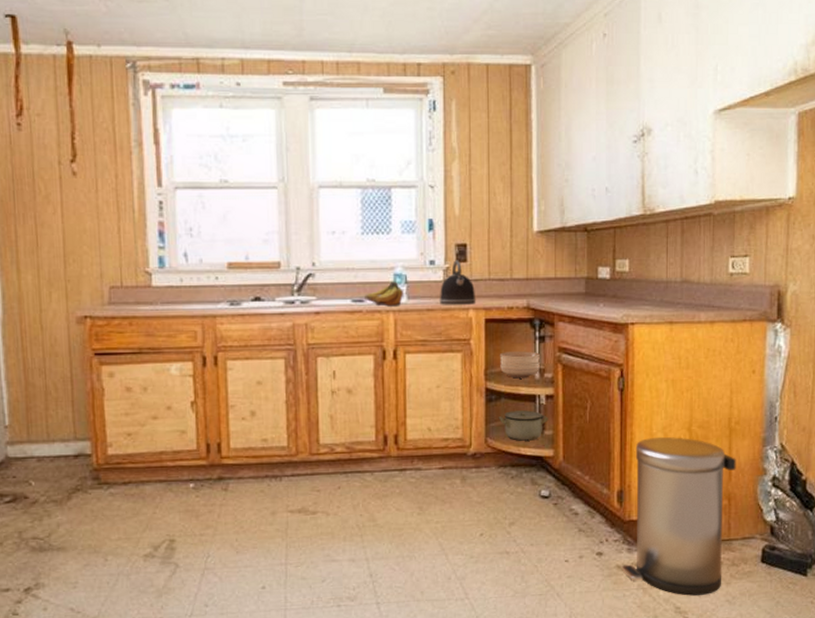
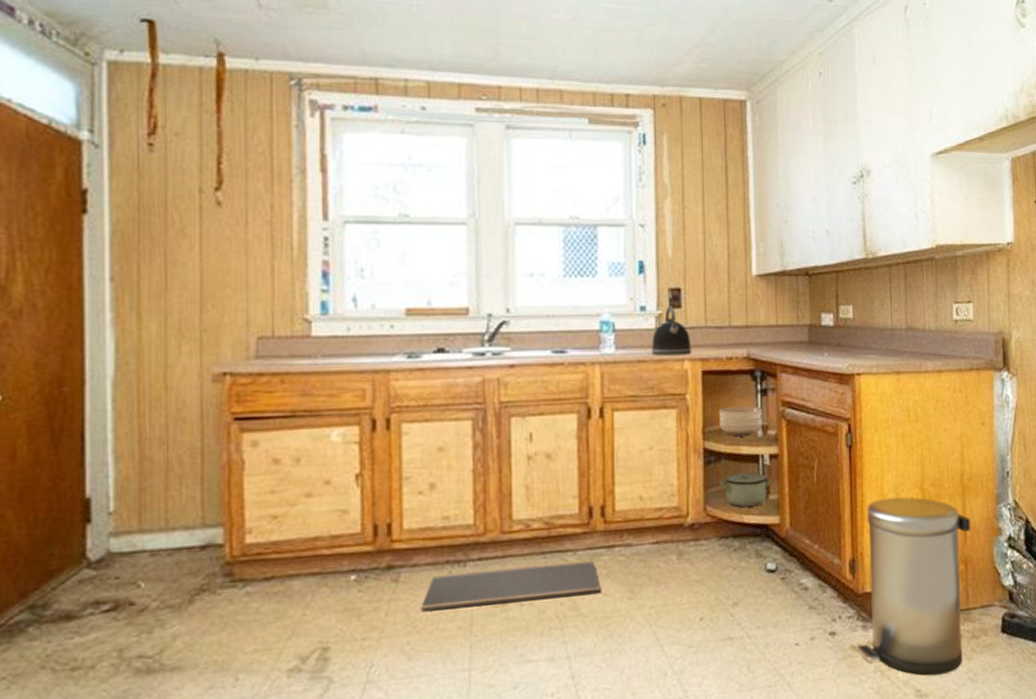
door mat: none [245,481,394,516] -> present [420,561,601,612]
fruit: present [363,281,404,308] -> none [565,329,612,359]

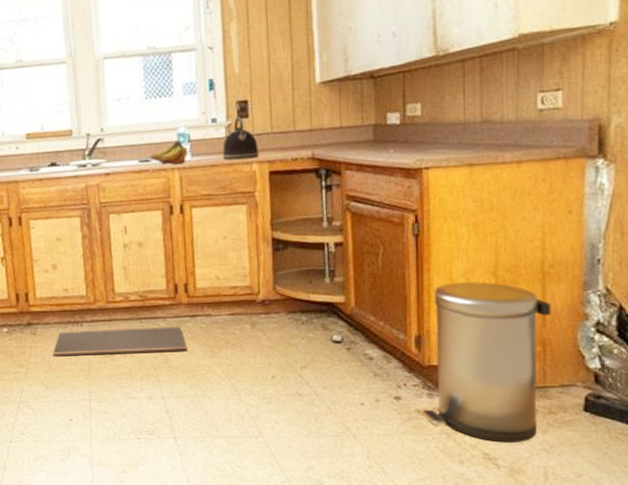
fruit: none [565,329,612,359] -> present [149,140,188,166]
bowl: present [718,406,763,437] -> none [284,200,328,228]
cooking pot: present [718,472,773,508] -> none [286,258,338,288]

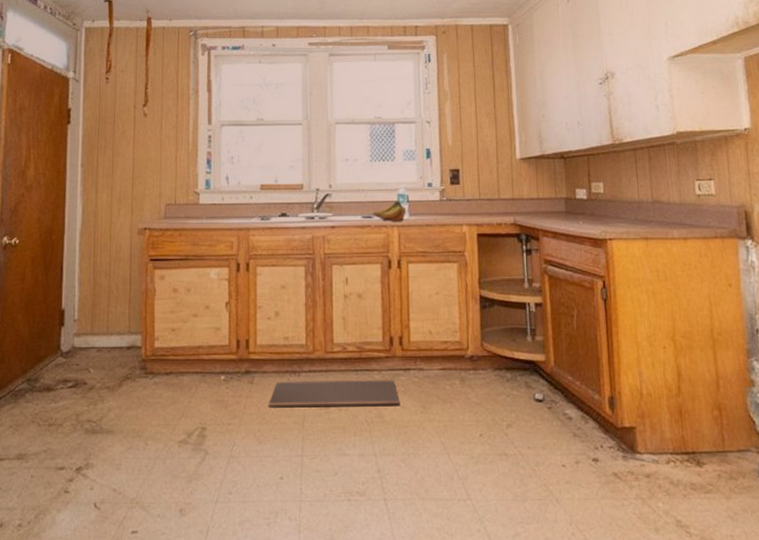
kettle: present [222,116,260,161] -> none [436,183,469,222]
pedal bin: present [421,282,551,443] -> none [618,346,724,509]

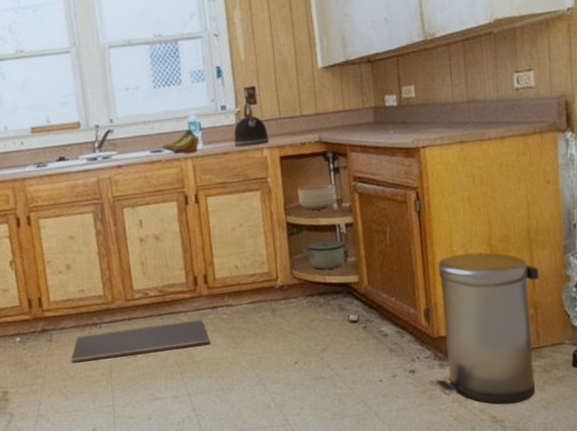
kettle: none [436,183,469,222] -> present [233,103,270,148]
bowl: none [491,263,529,287] -> present [296,183,338,211]
cooking pot: none [492,317,539,346] -> present [301,239,350,270]
pedal bin: none [618,346,724,509] -> present [434,252,540,405]

